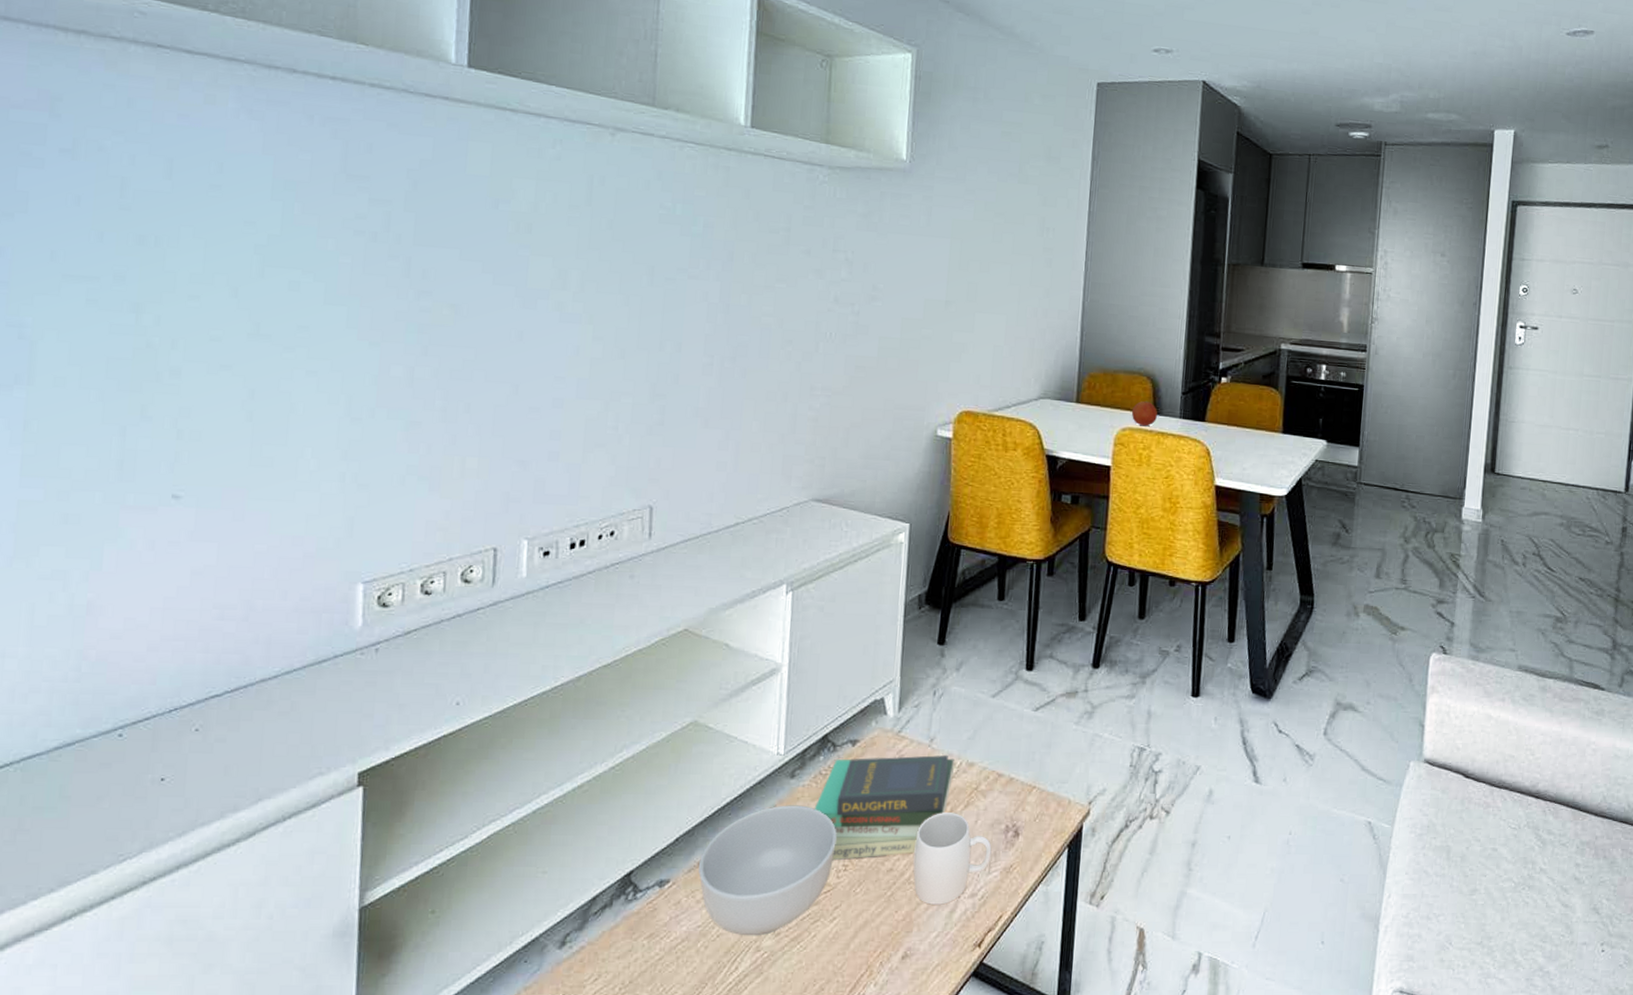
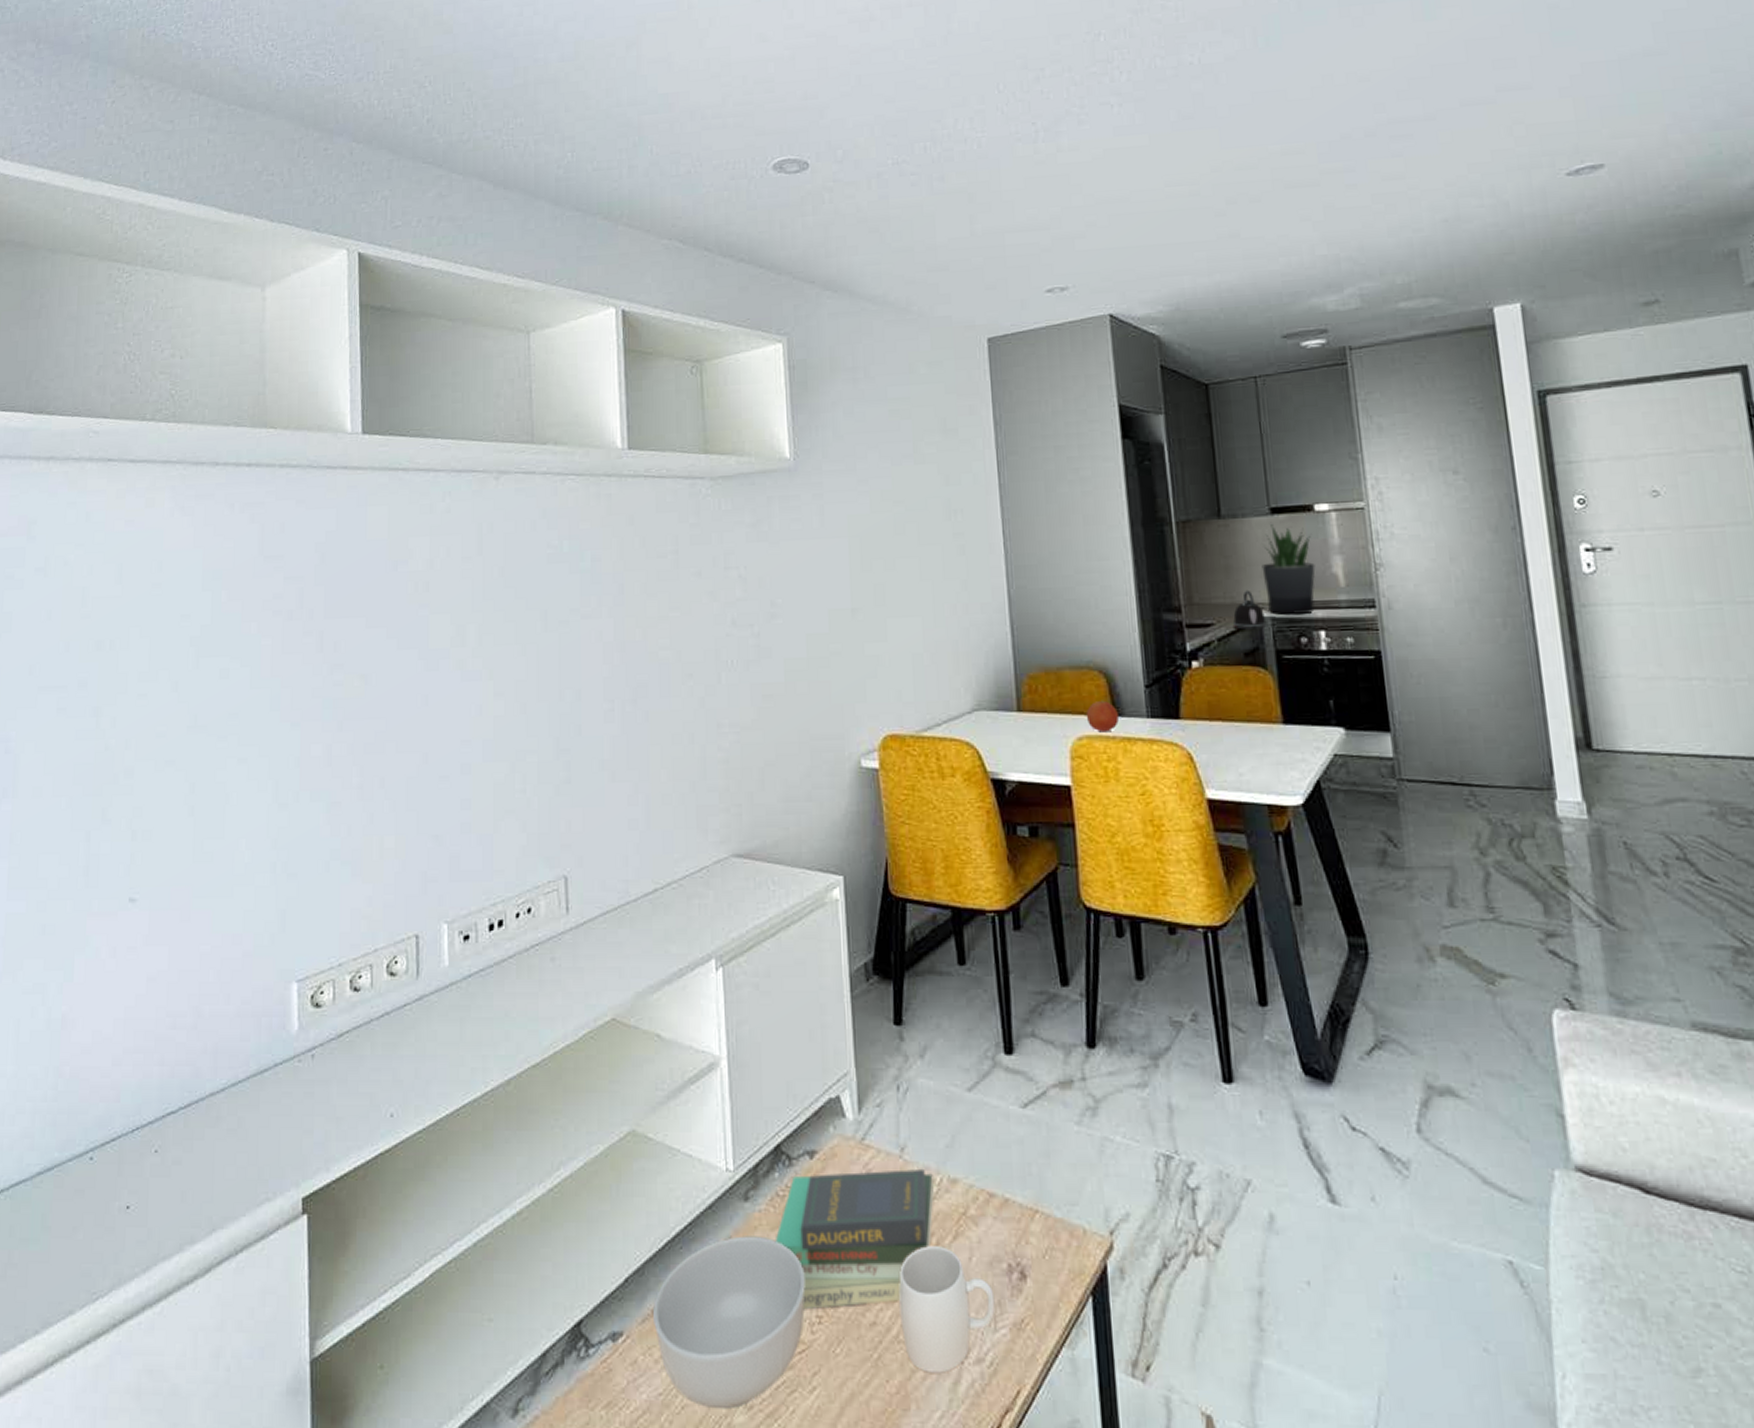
kettle: none [1259,326,1284,358] -> present [1233,590,1267,630]
planter: none [1287,276,1329,351] -> present [1261,524,1316,616]

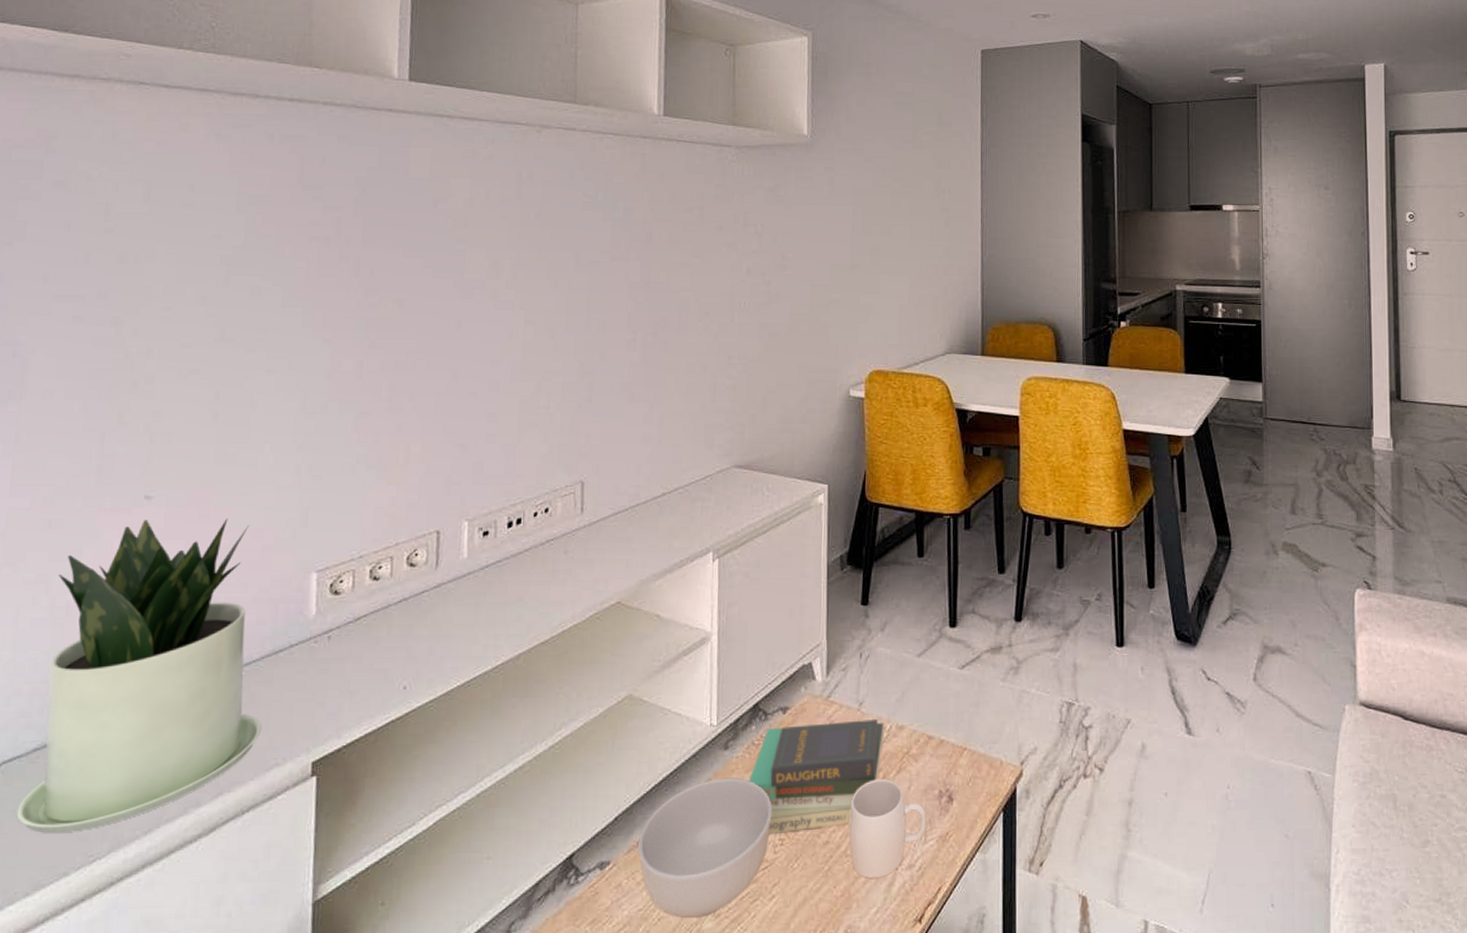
planter: none [24,922,250,1267] -> present [16,518,261,834]
fruit: present [1086,700,1119,732] -> none [1035,349,1061,375]
kettle: present [1233,590,1267,630] -> none [1155,268,1180,299]
planter: present [1261,524,1316,616] -> none [1180,218,1219,290]

